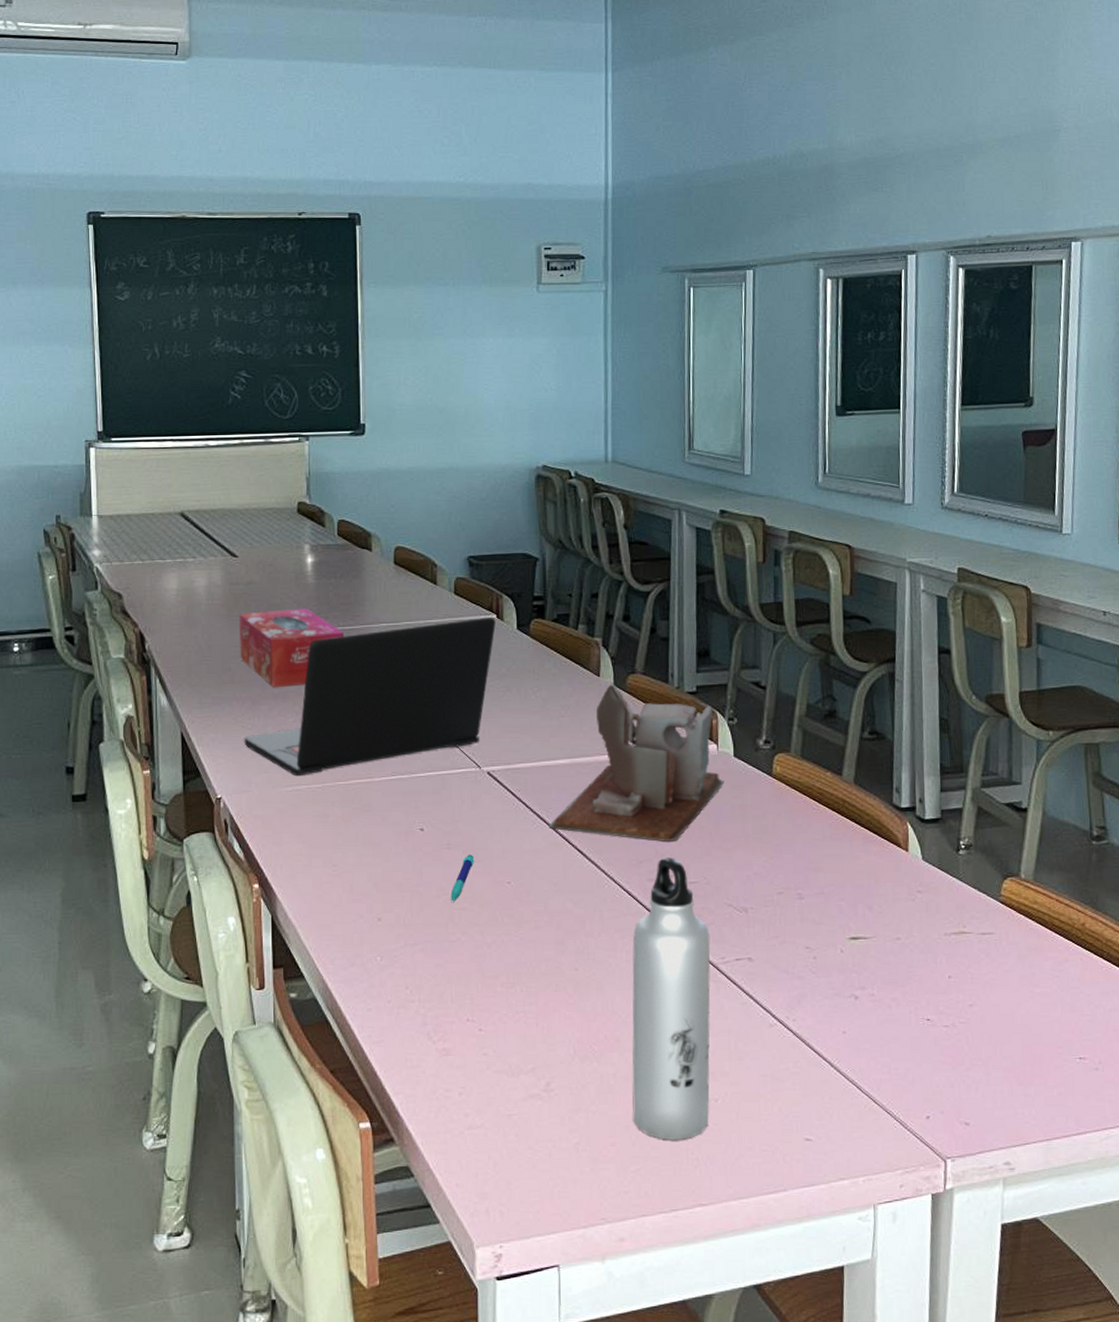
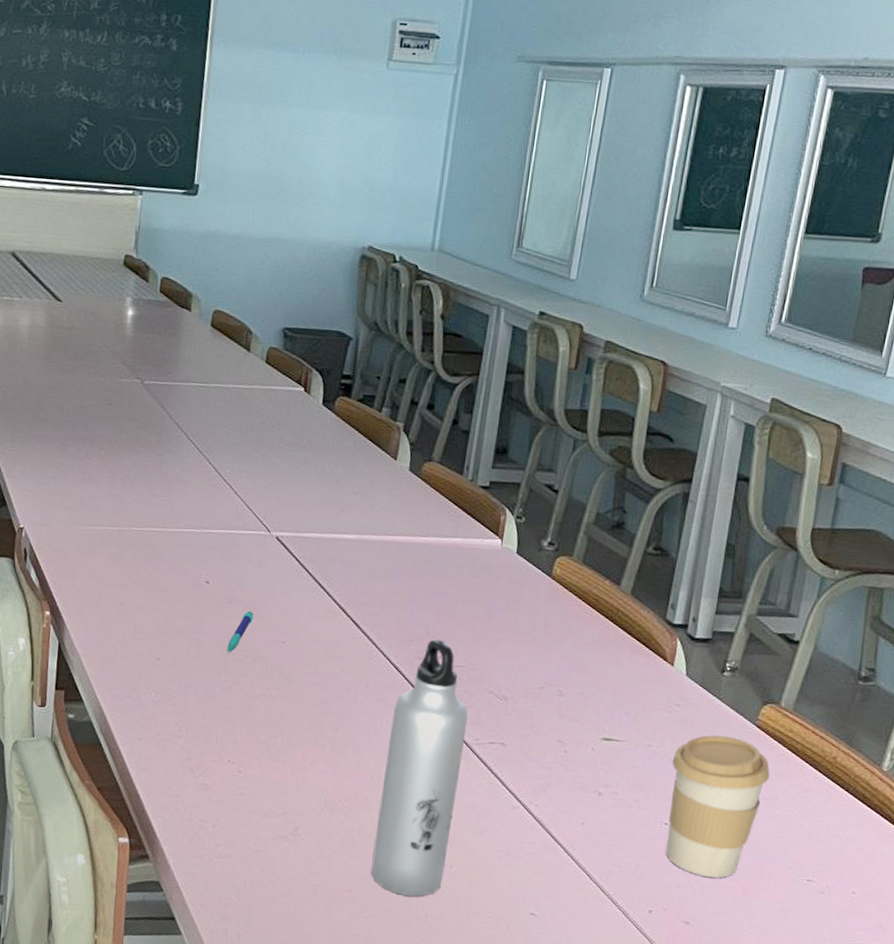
tissue box: present [238,608,345,688] -> none [54,356,156,432]
laptop: present [244,617,496,776] -> none [50,389,303,517]
desk organizer: present [548,684,724,842] -> none [327,469,504,626]
coffee cup: none [923,918,1023,1071] -> present [666,735,770,878]

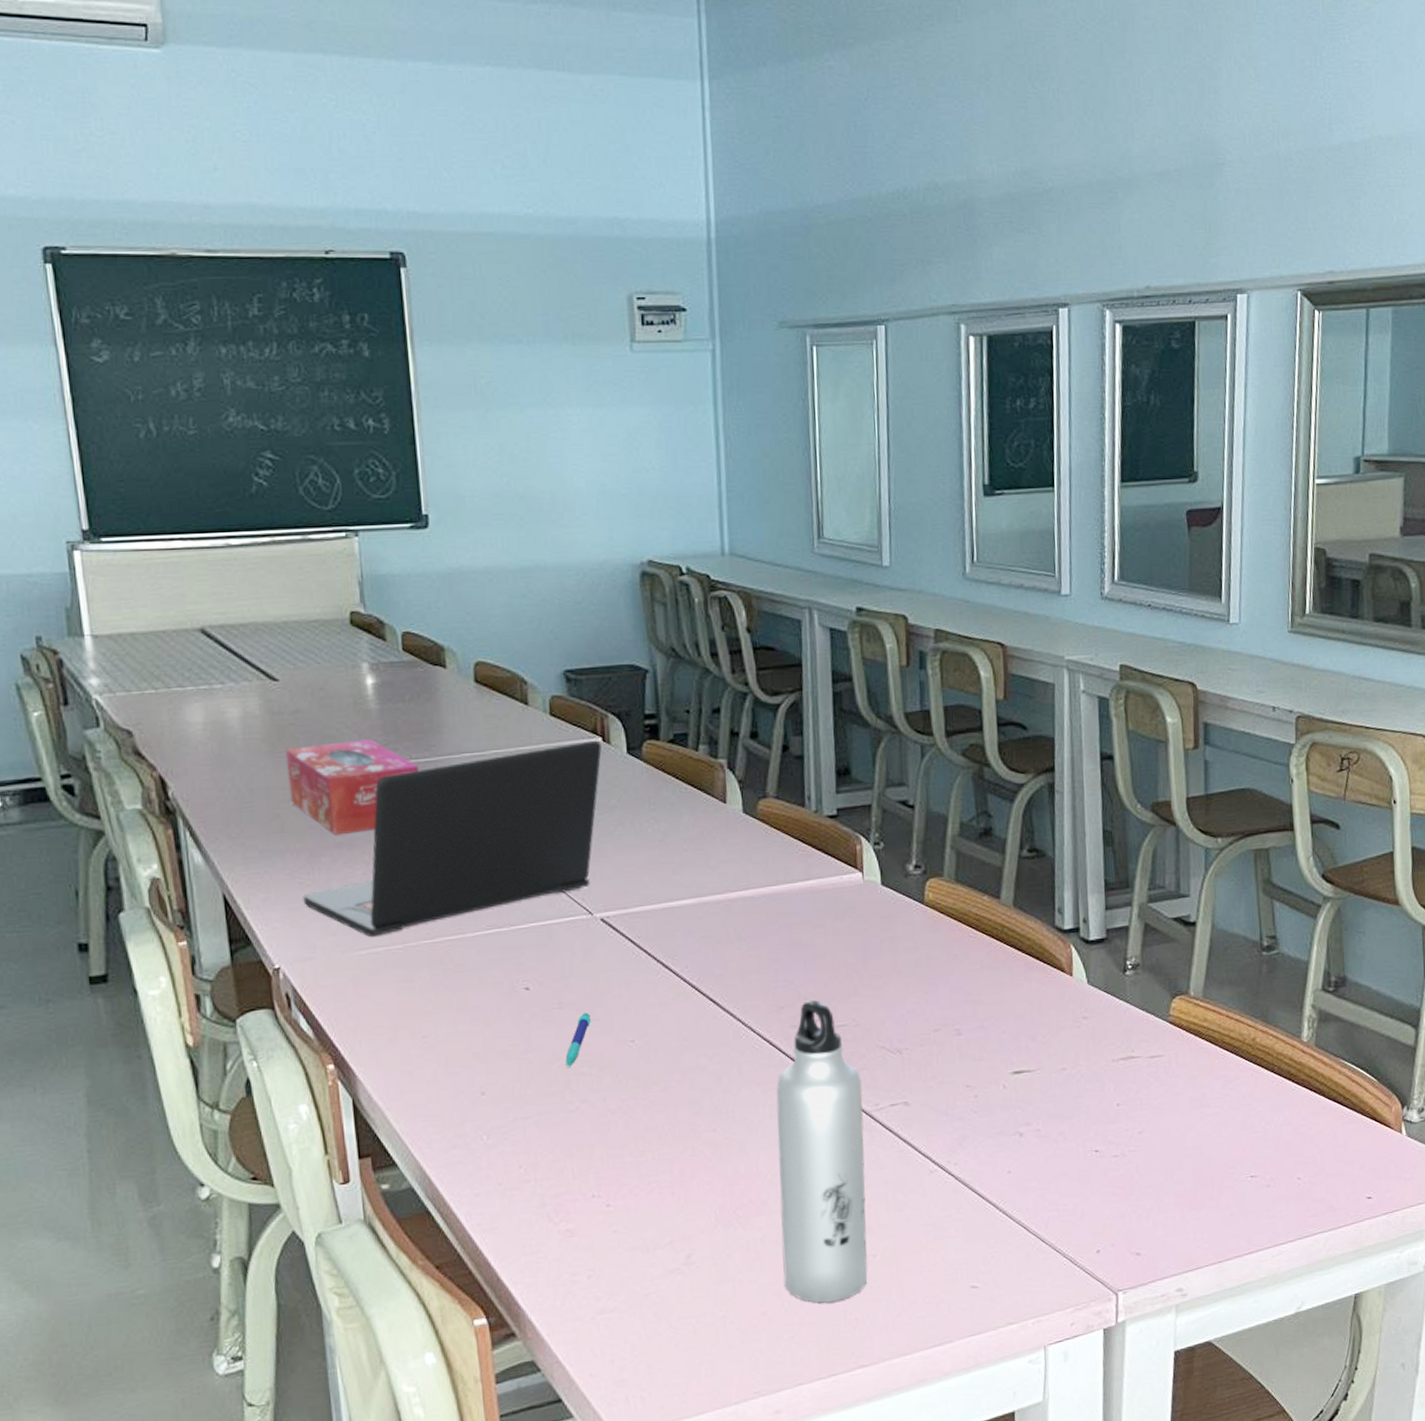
laptop: none [50,389,303,517] -> present [303,740,602,937]
tissue box: none [54,356,156,432] -> present [285,739,420,836]
coffee cup: present [666,735,770,878] -> none [1090,1040,1193,1199]

